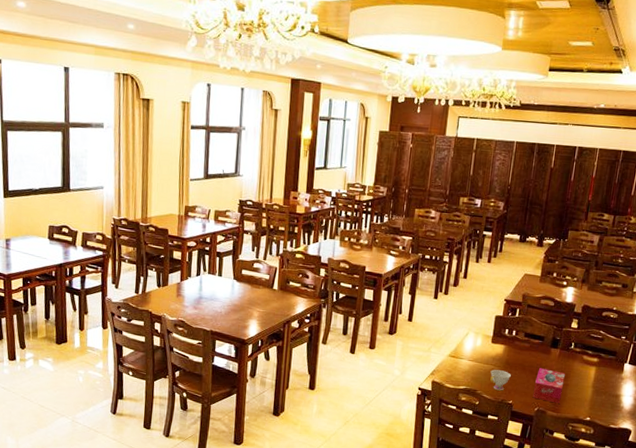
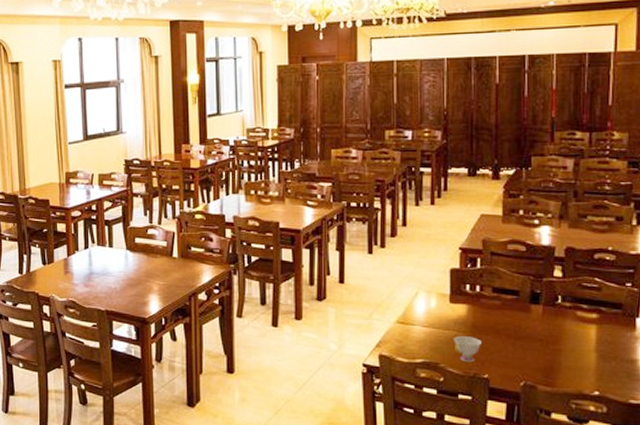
tissue box: present [532,367,565,404] -> none [514,330,555,375]

